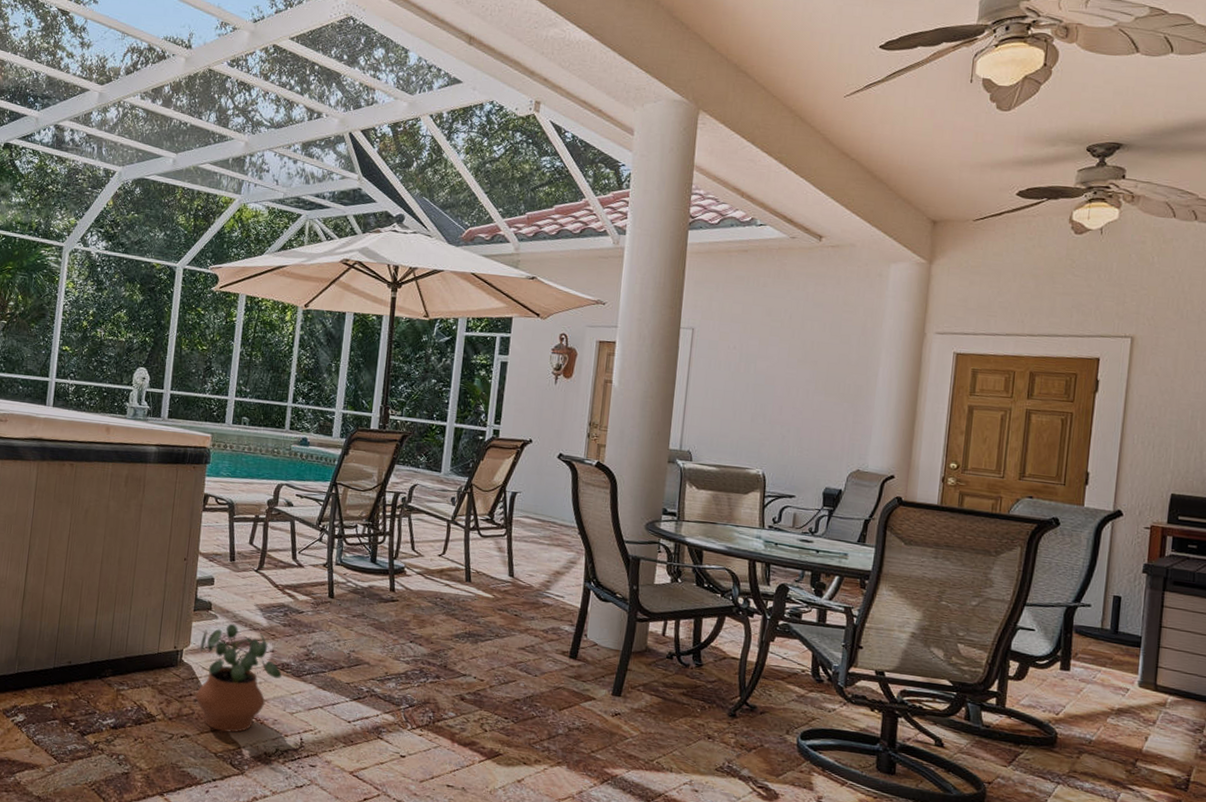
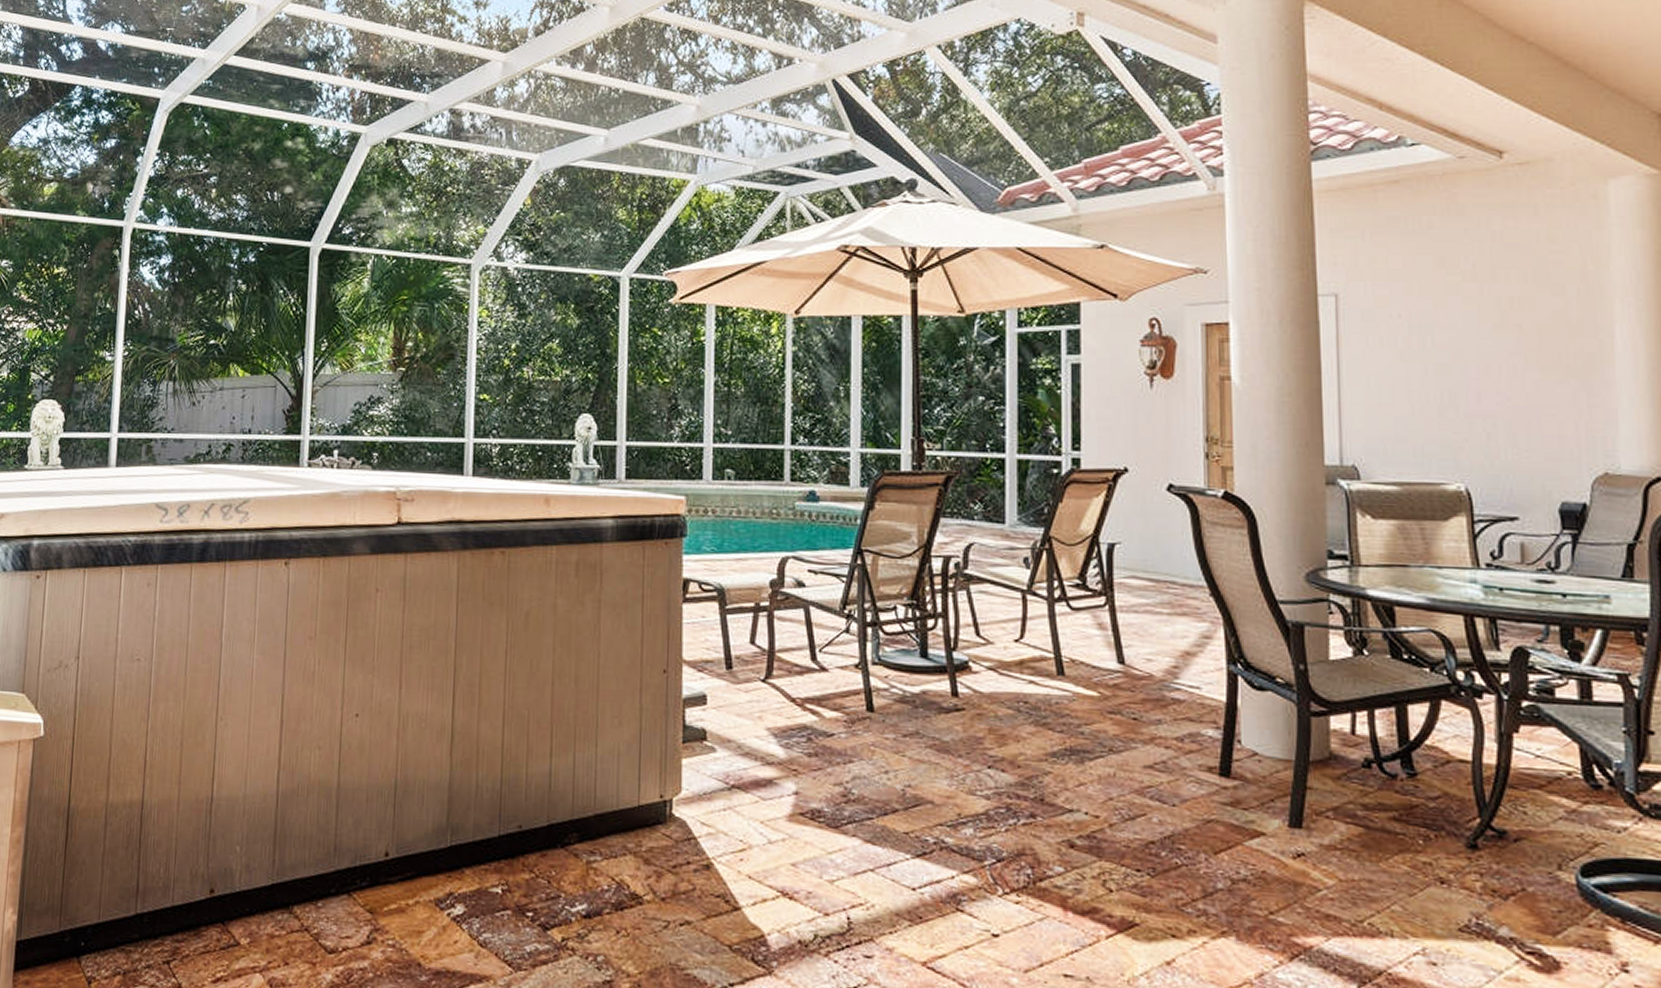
potted plant: present [196,623,282,733] -> none [695,757,812,915]

